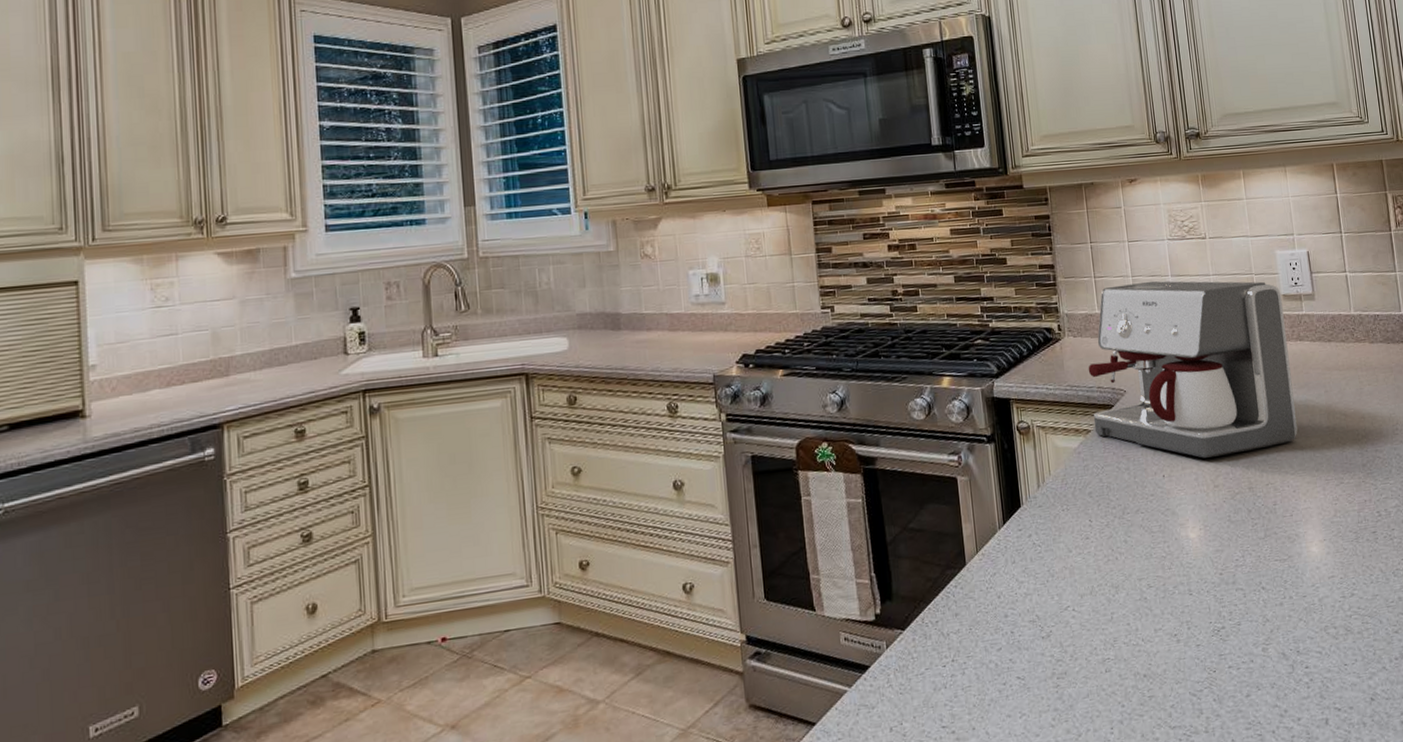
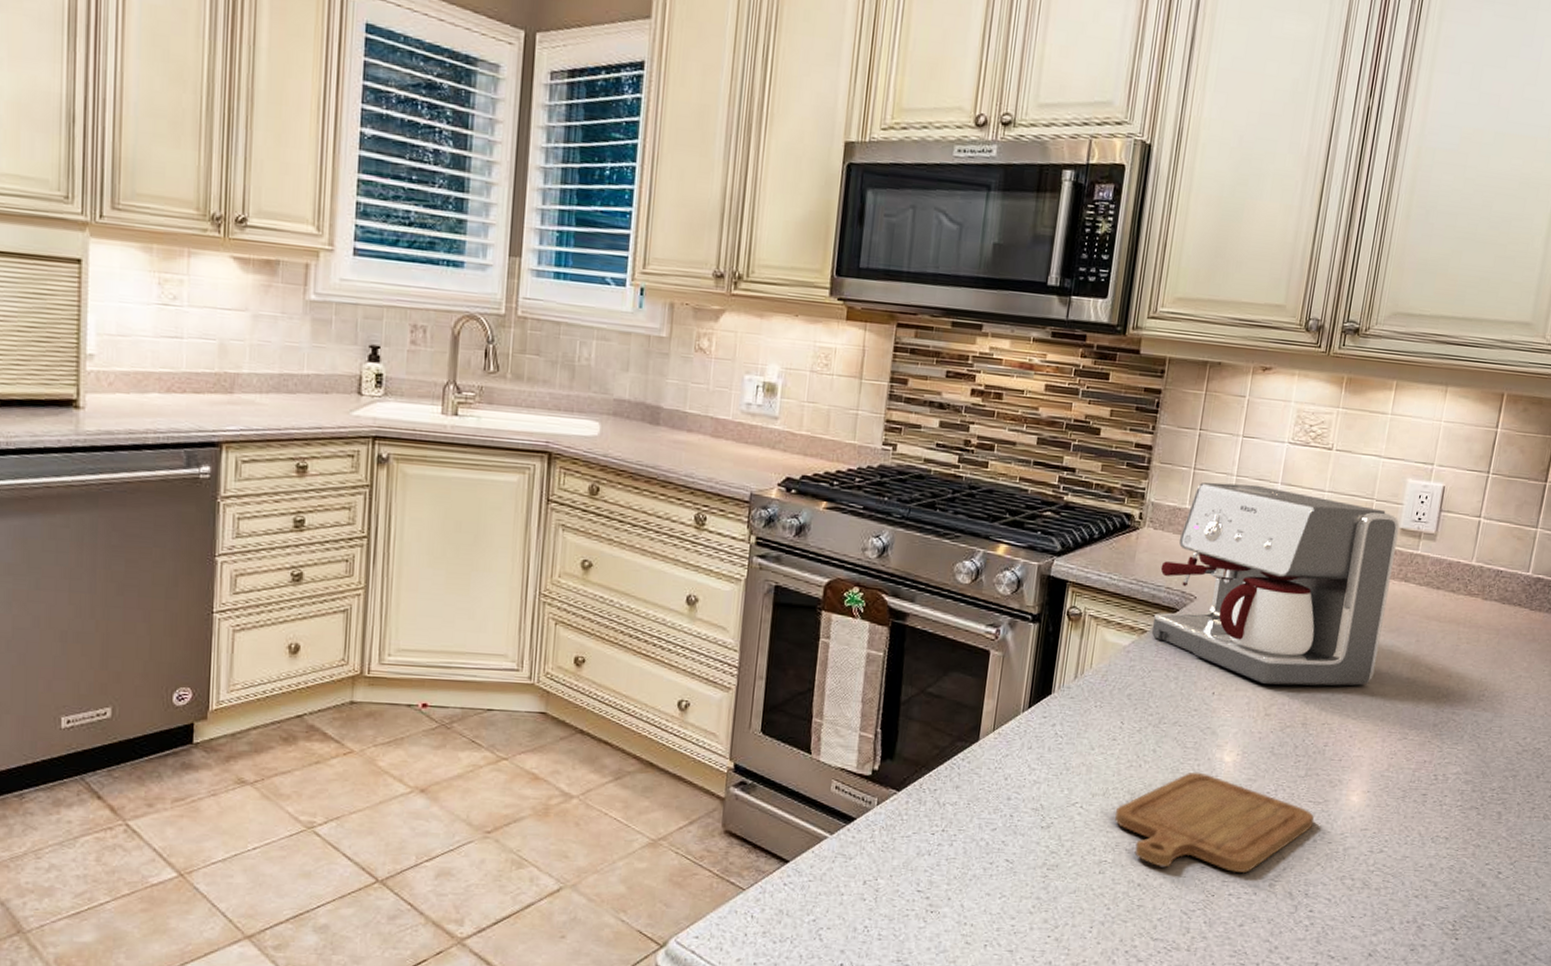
chopping board: none [1106,553,1285,654] -> present [1115,773,1314,874]

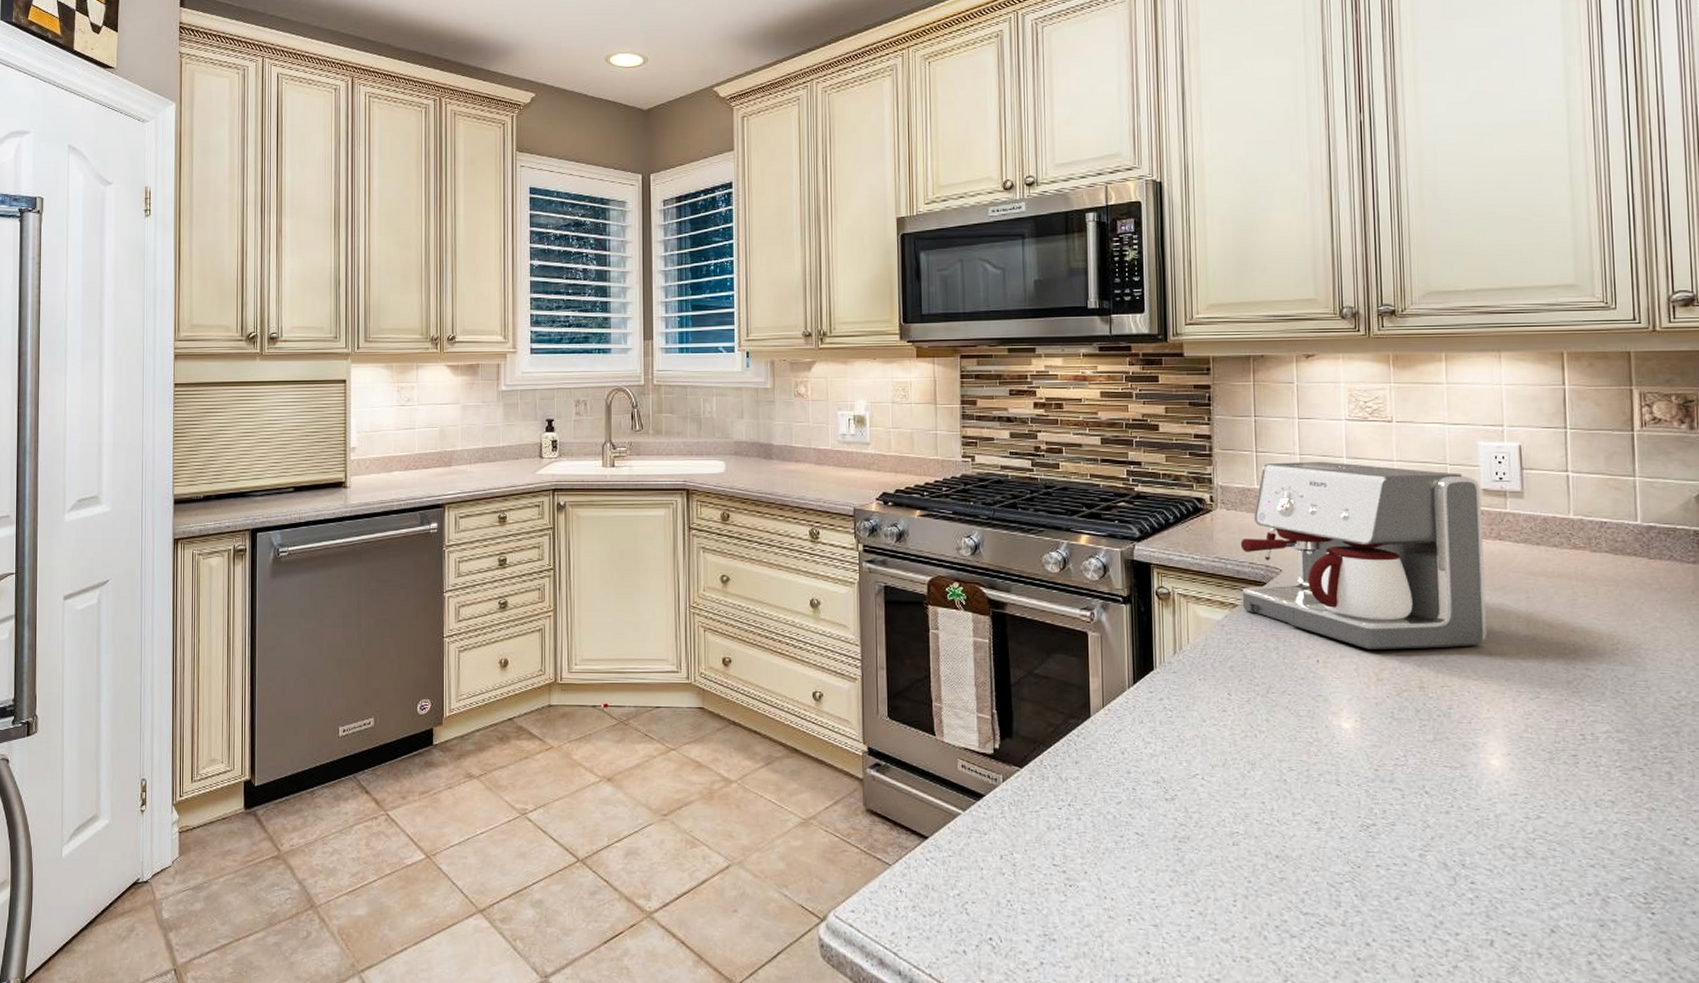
chopping board: present [1115,773,1314,874] -> none [1239,741,1454,844]

